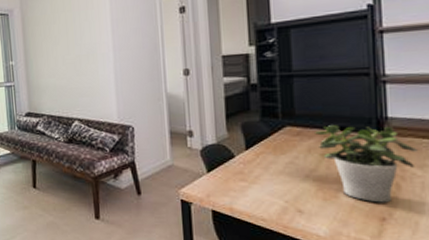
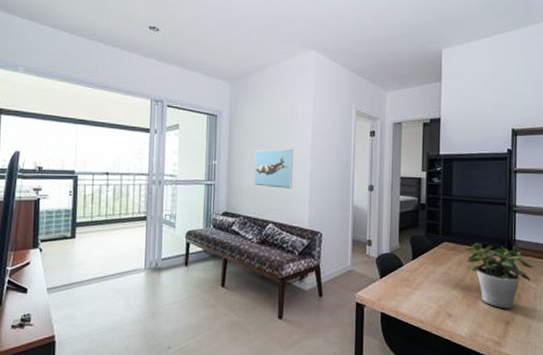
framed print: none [52,39,95,83] -> present [254,148,293,189]

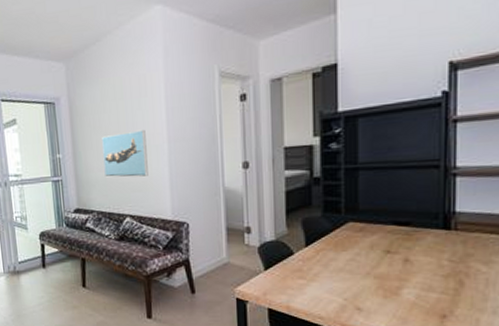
potted plant: present [465,243,533,309] -> none [379,220,484,300]

